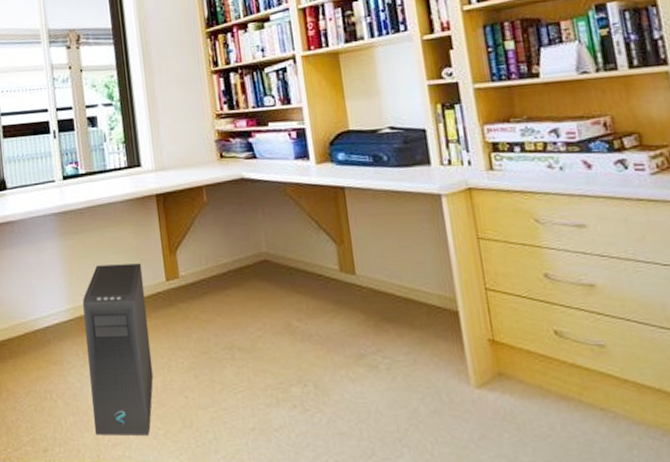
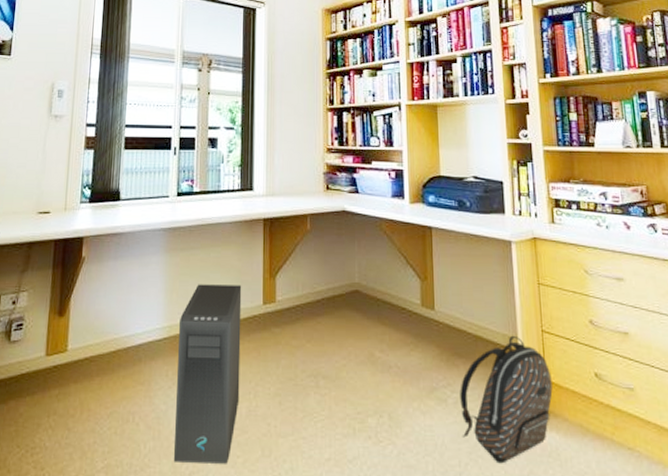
backpack: none [392,295,503,429] -> present [460,335,553,464]

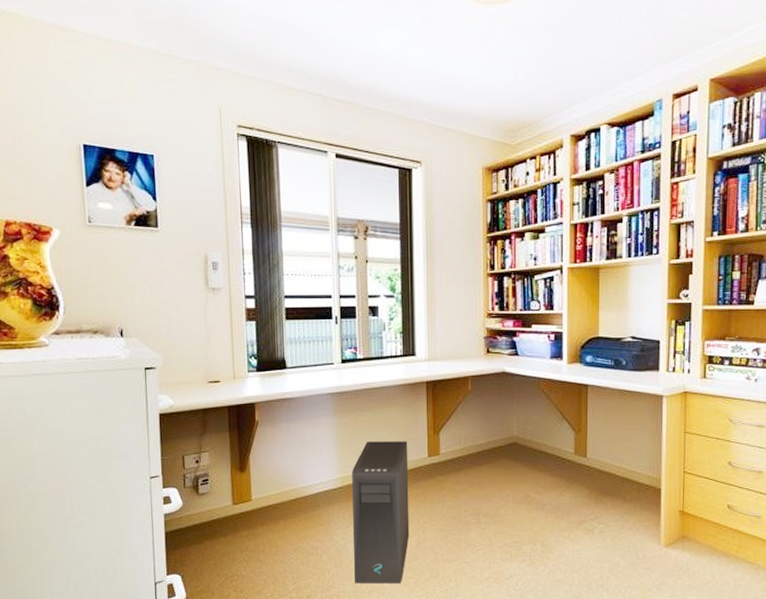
backpack: present [460,335,553,464] -> none [605,476,689,577]

